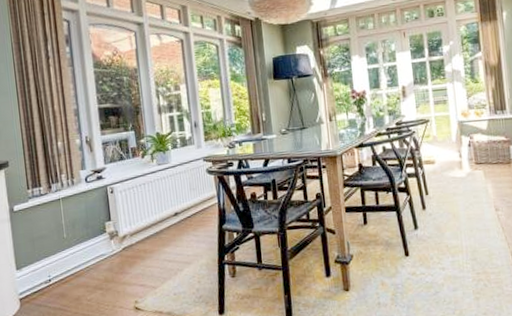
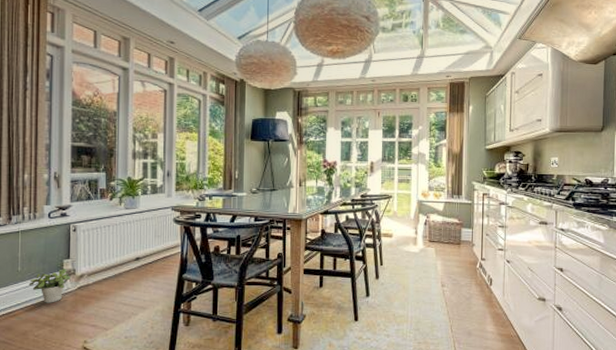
potted plant: none [75,231,114,267] -> present [28,269,71,303]

